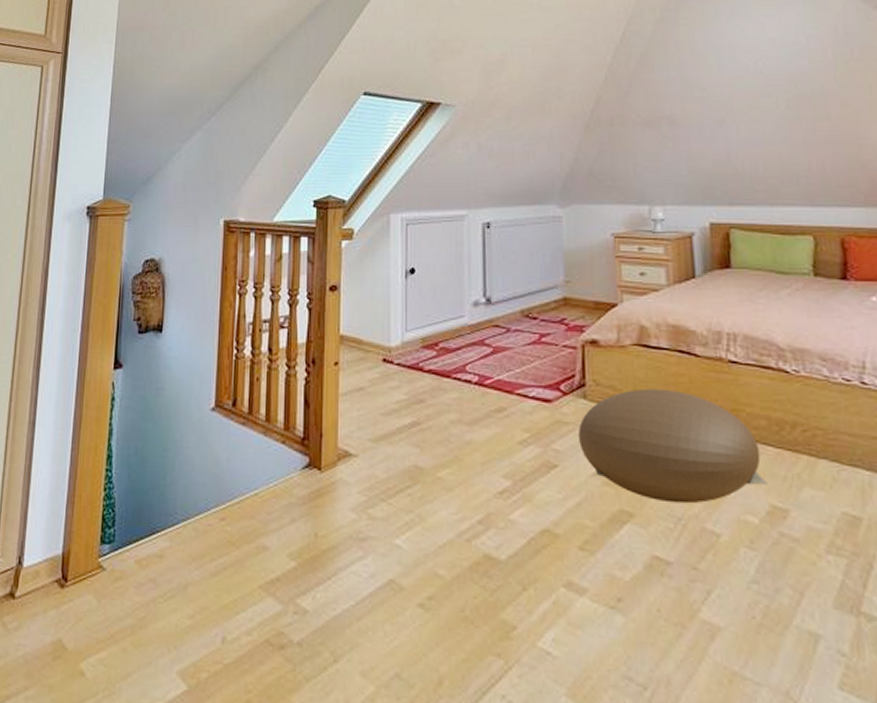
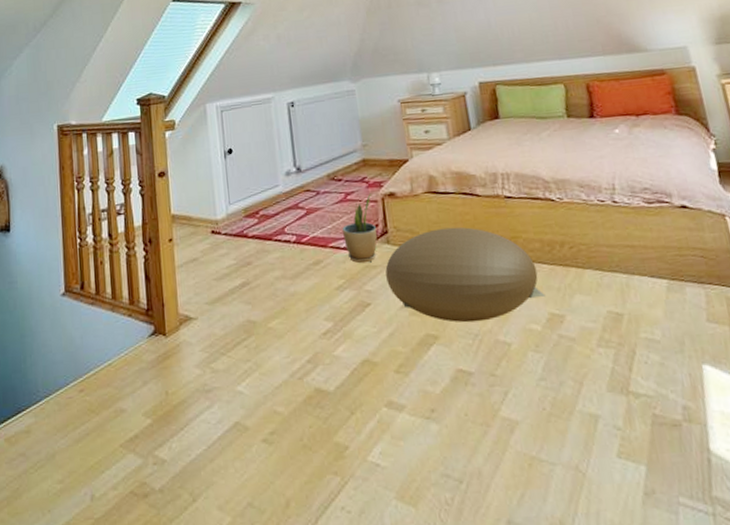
potted plant: none [533,338,573,418] -> present [342,193,378,264]

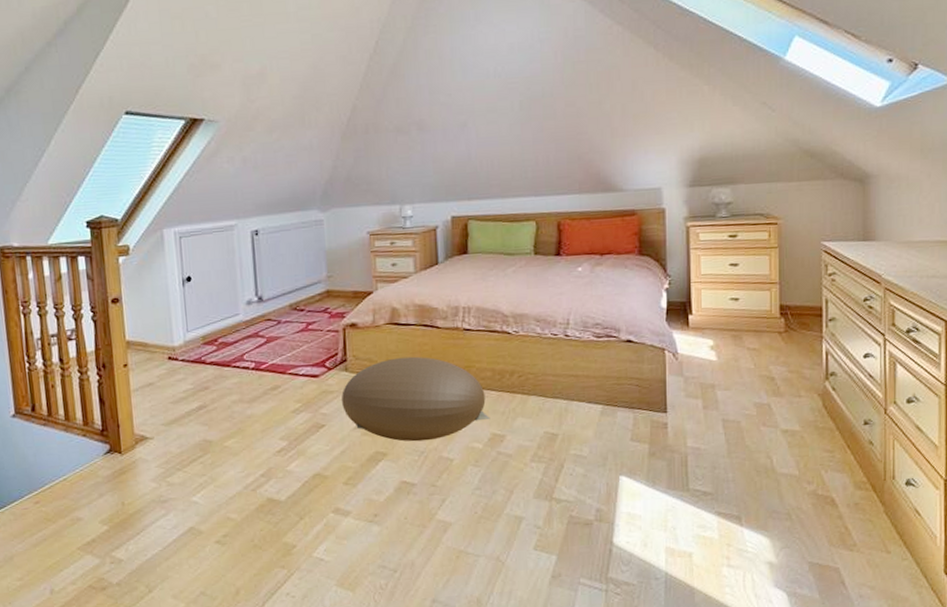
potted plant: present [342,193,378,264] -> none [302,324,336,389]

